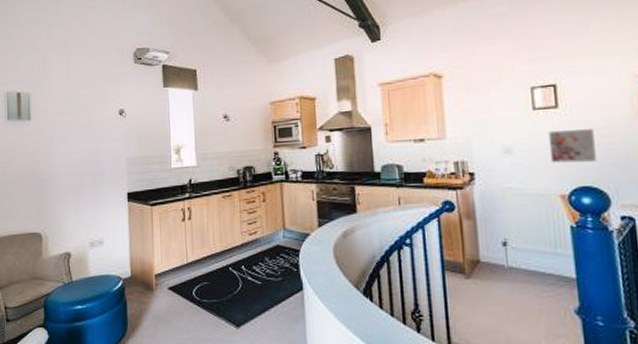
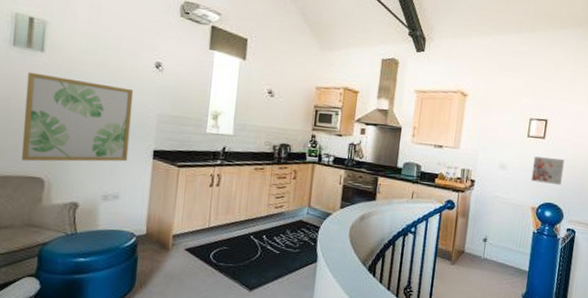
wall art: none [20,138,107,219] -> present [21,72,134,162]

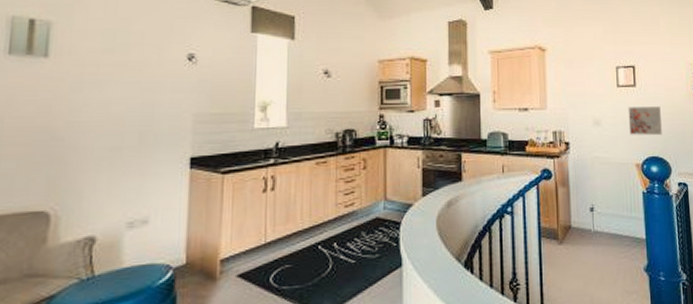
wall art: present [21,72,134,162] -> none [18,83,163,193]

